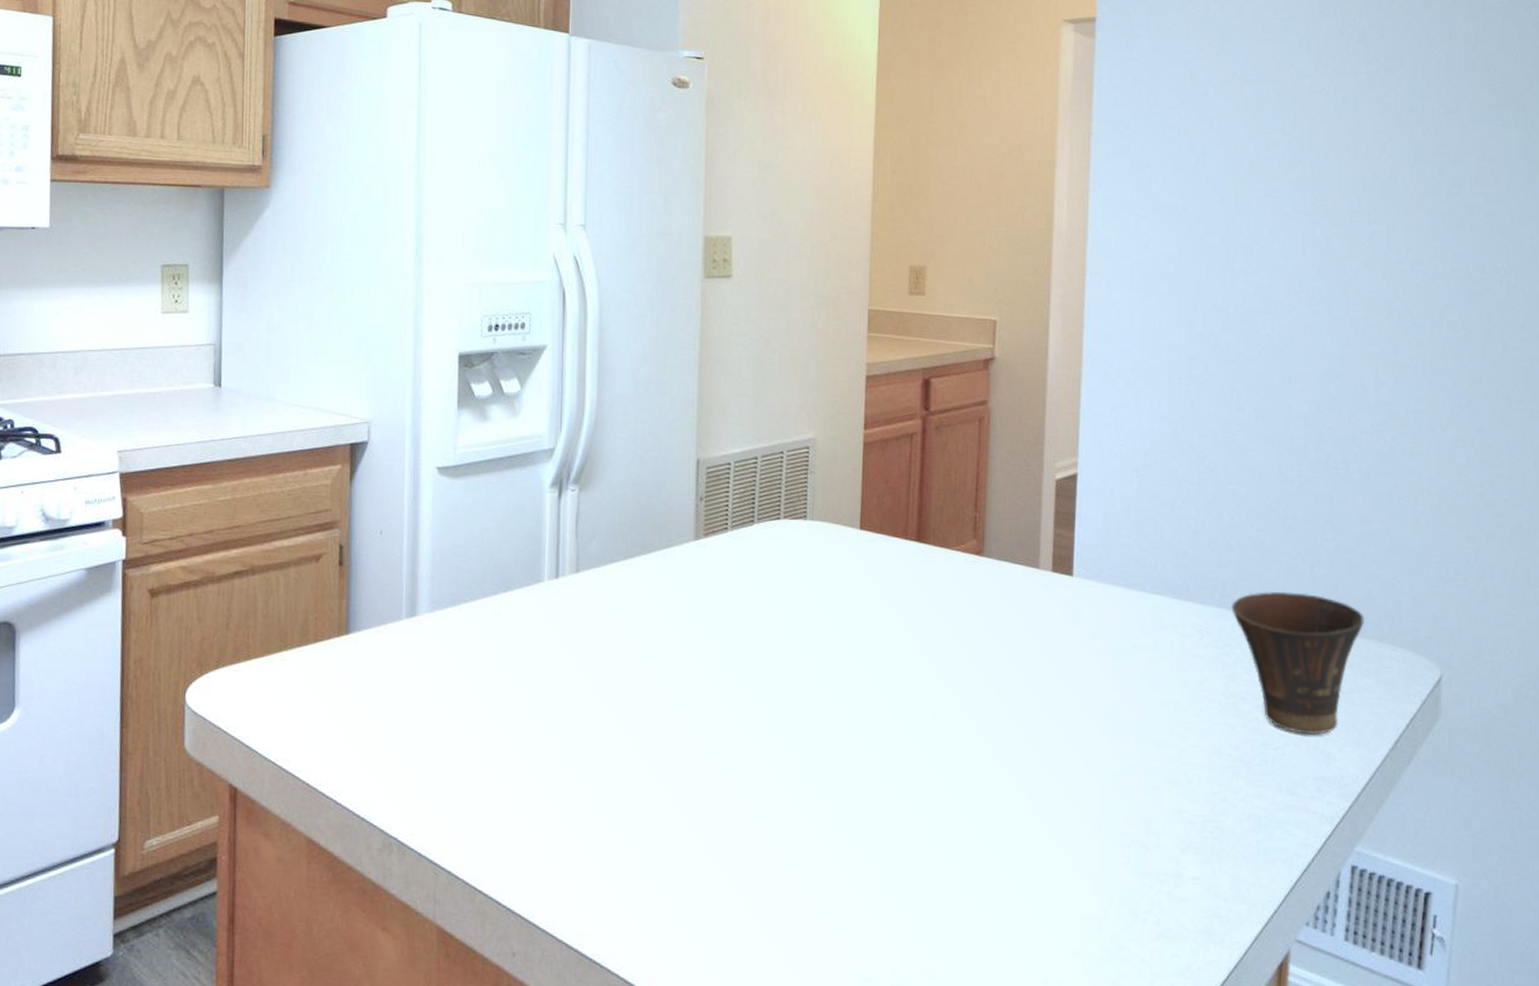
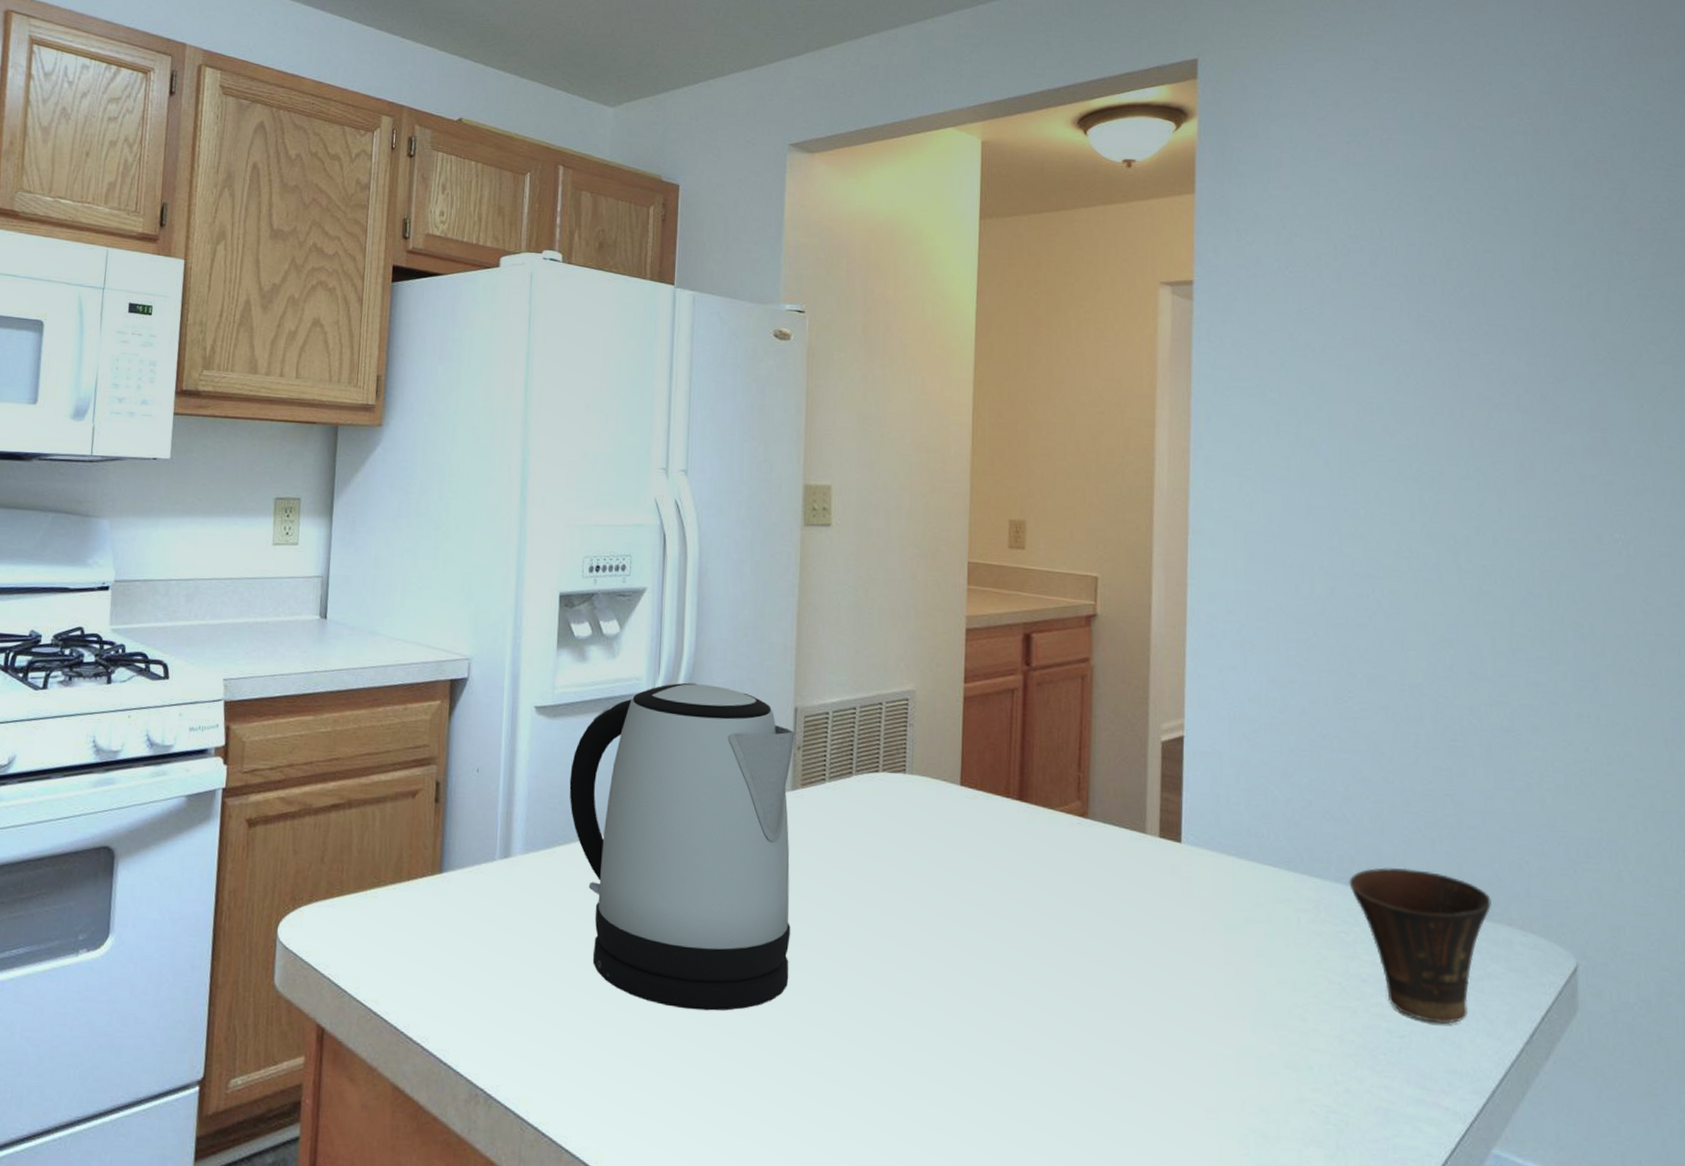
kettle: none [473,438,697,754] -> present [569,682,795,1011]

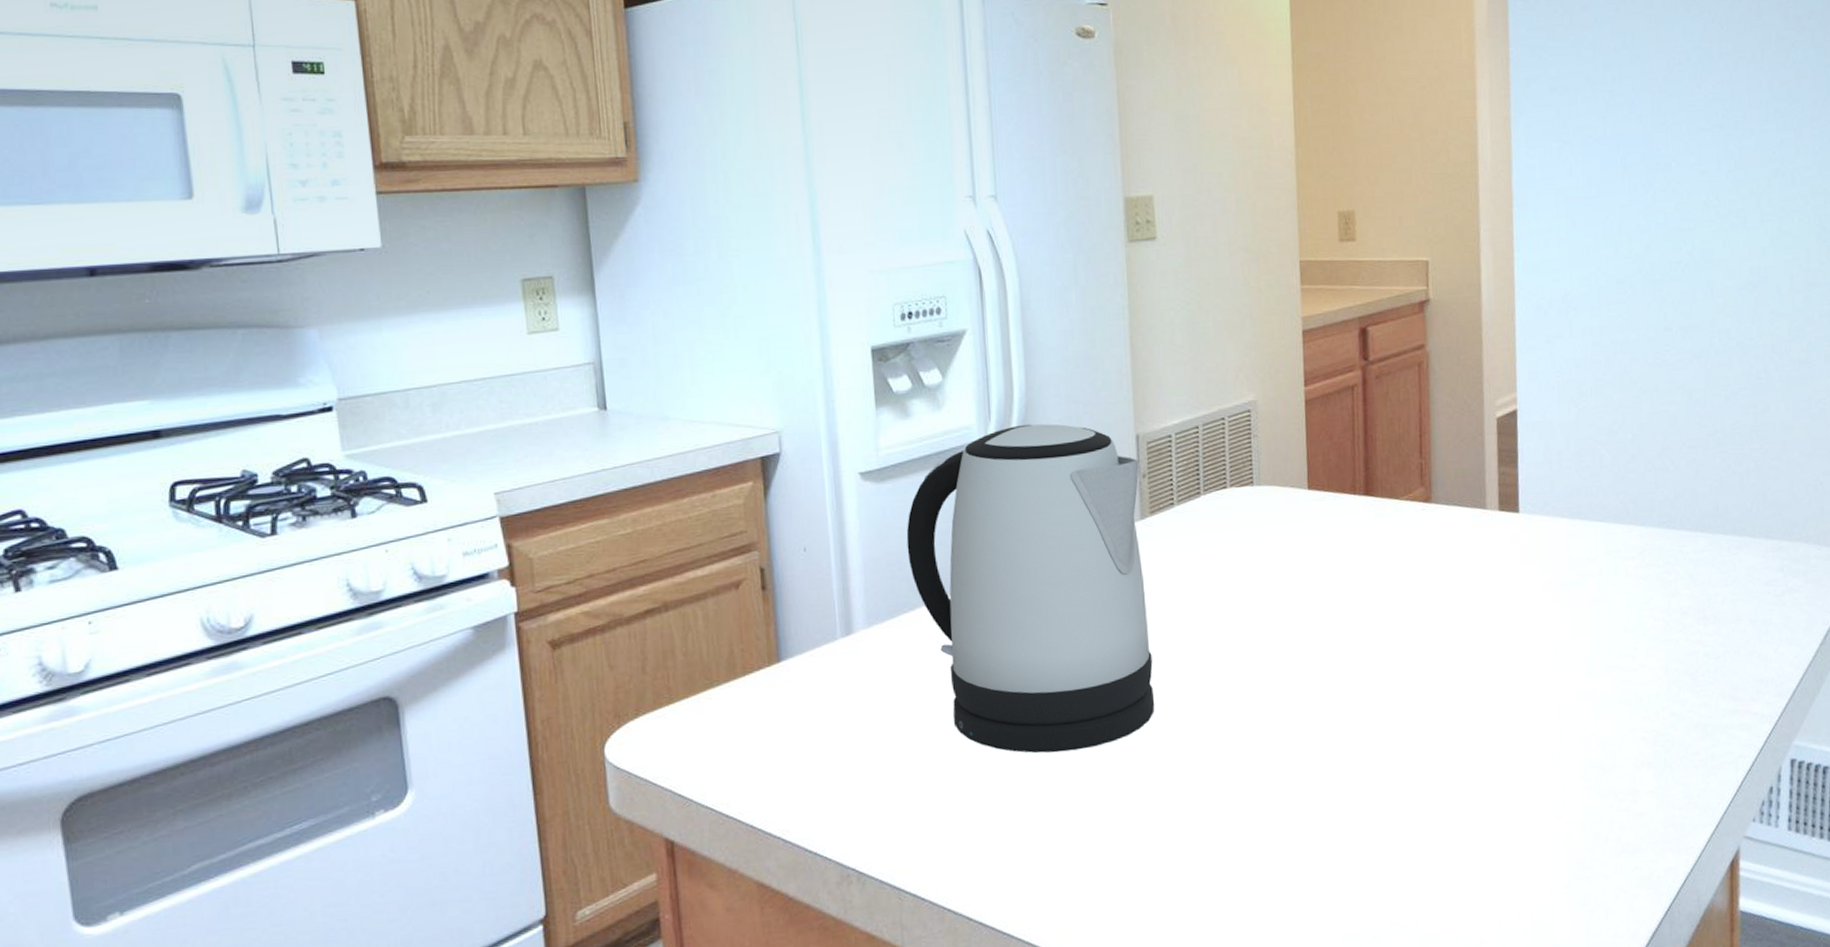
cup: present [1349,867,1491,1025] -> none [1670,503,1792,641]

